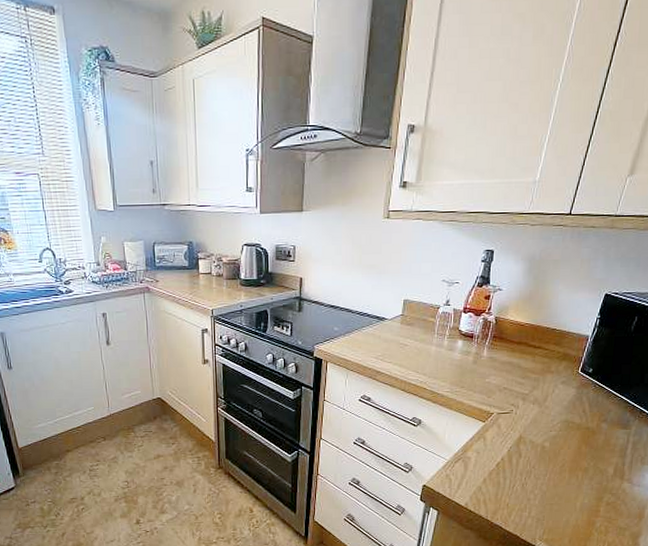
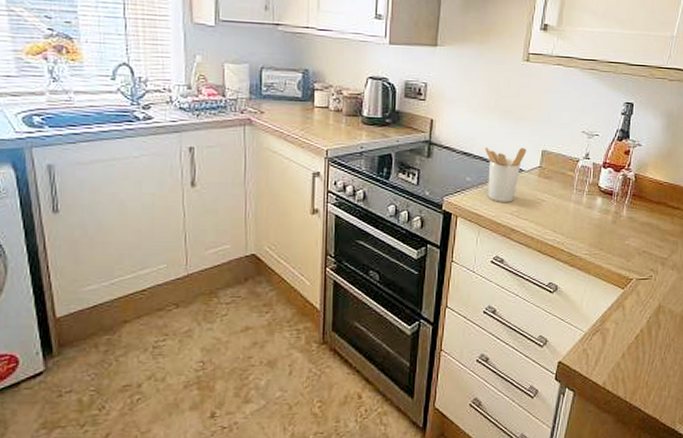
utensil holder: none [350,298,390,348] -> present [485,147,527,202]

